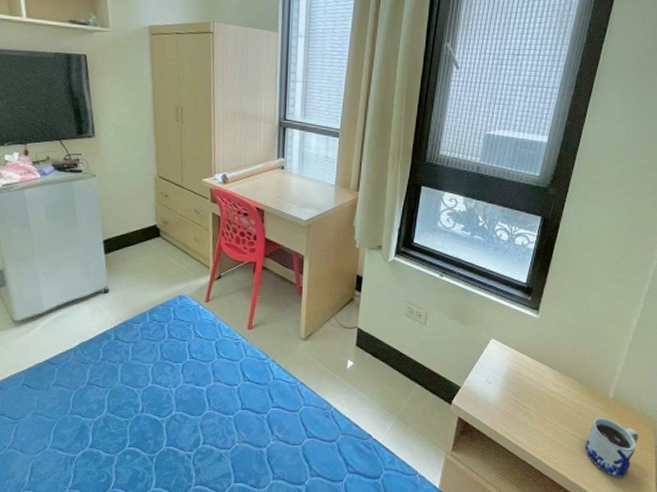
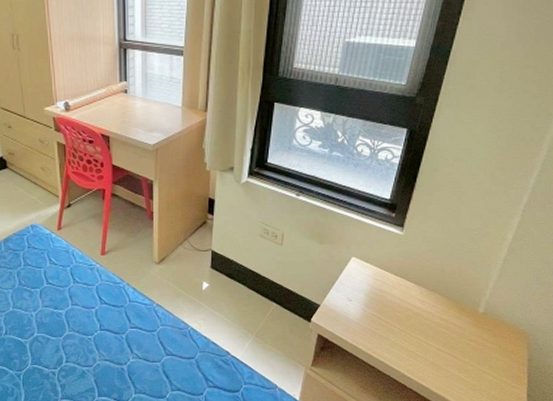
mug: present [585,418,639,477] -> none [452,332,511,389]

